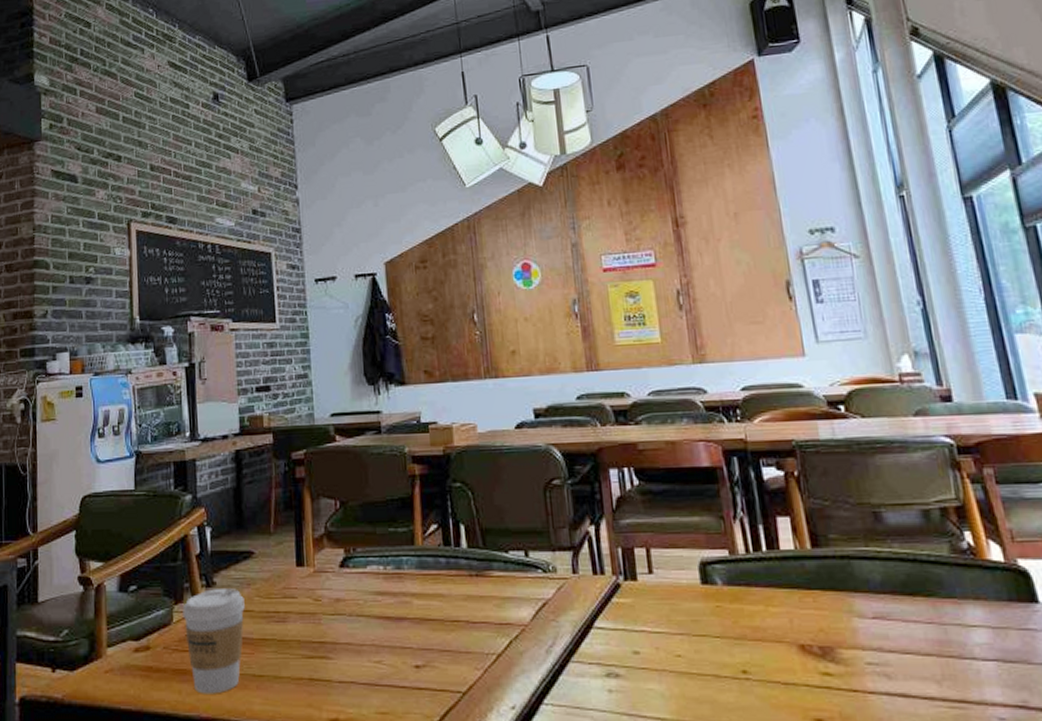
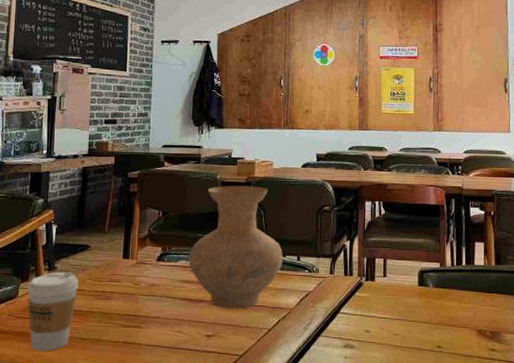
vase: none [380,458,506,629] -> present [188,185,283,310]

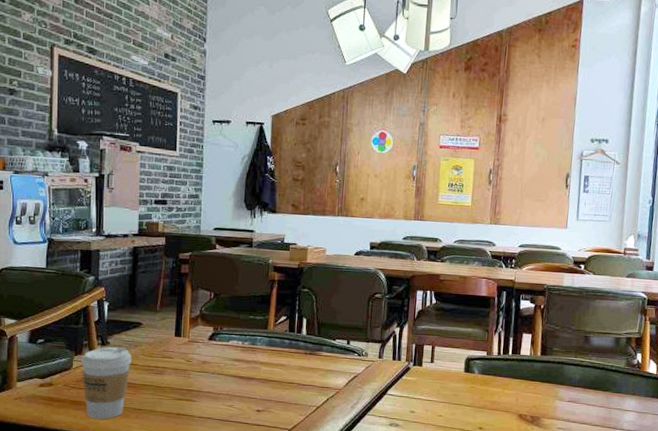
vase: present [188,185,283,310] -> none [240,270,334,388]

